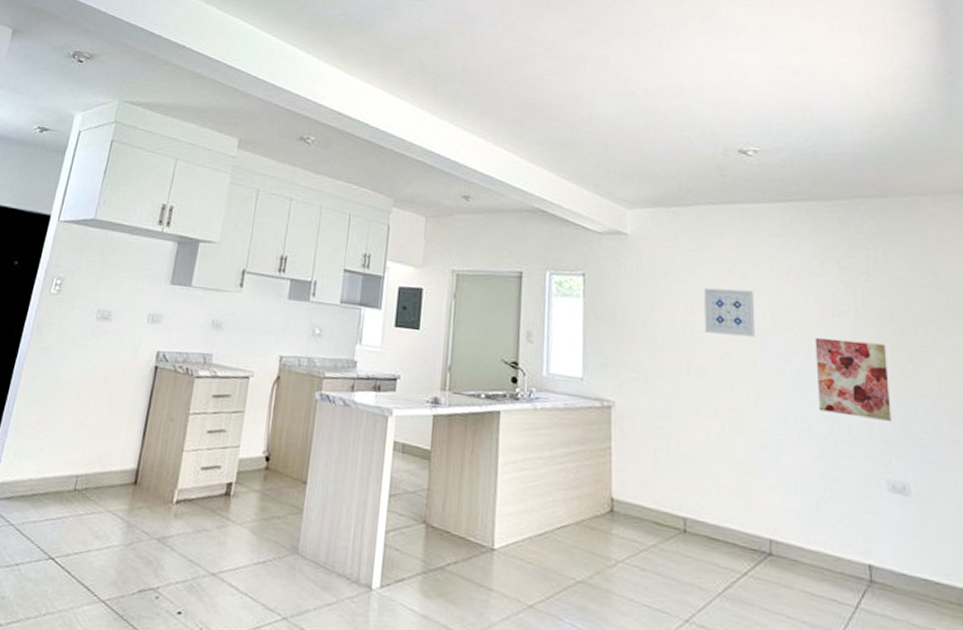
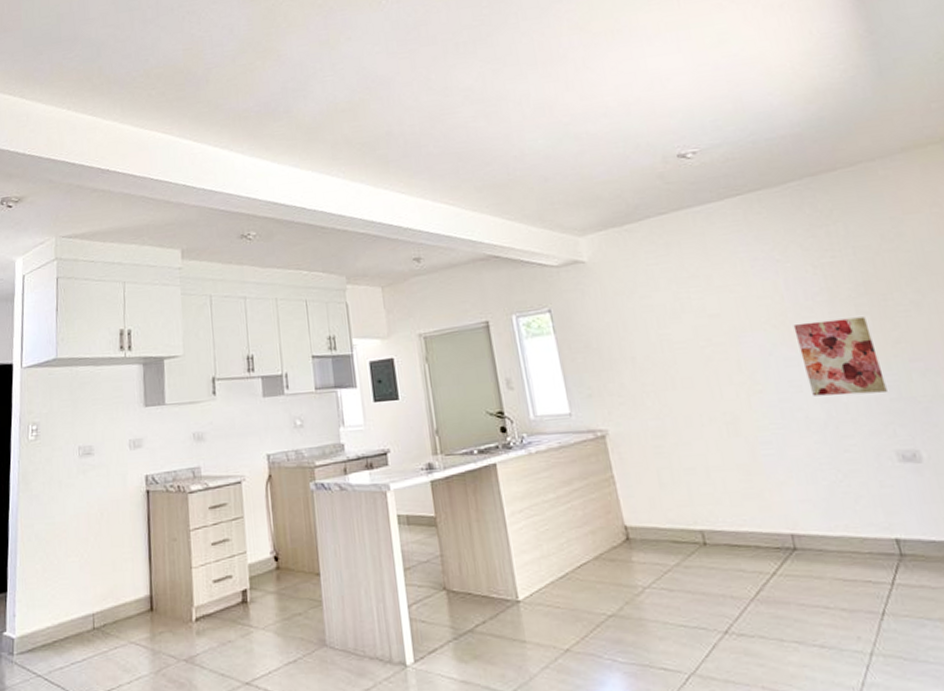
wall art: present [703,287,755,338] -> none [672,291,733,342]

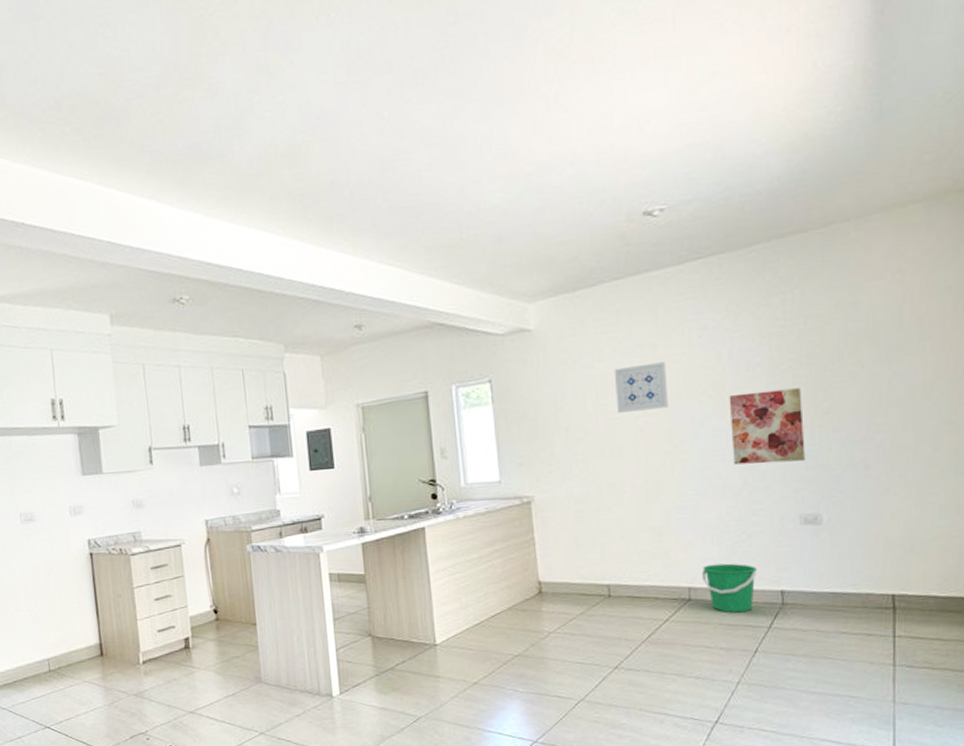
wall art: none [672,291,733,342] -> present [614,362,668,413]
bucket: none [802,506,869,566] -> present [702,563,757,613]

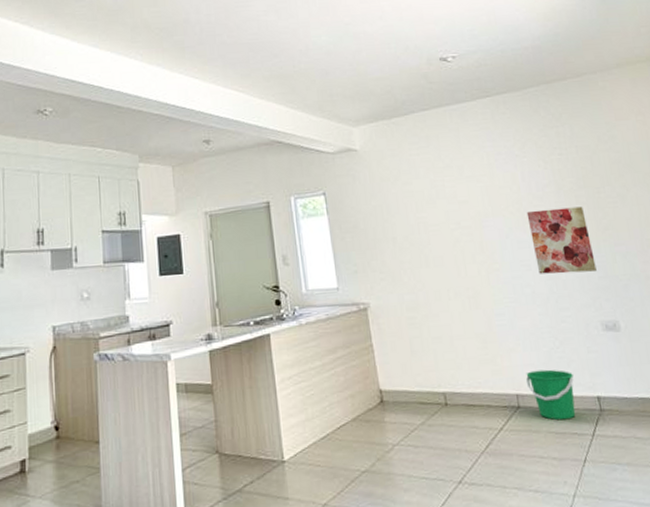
wall art: present [614,362,668,413] -> none [429,181,478,225]

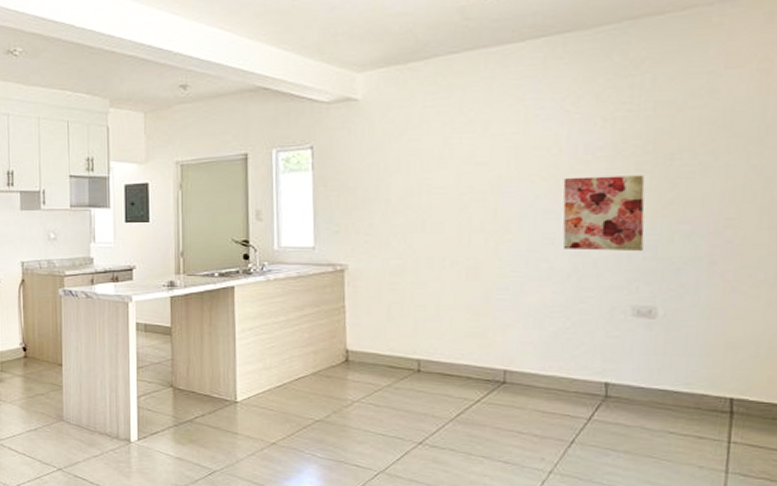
bucket: present [526,369,576,421] -> none [520,349,580,401]

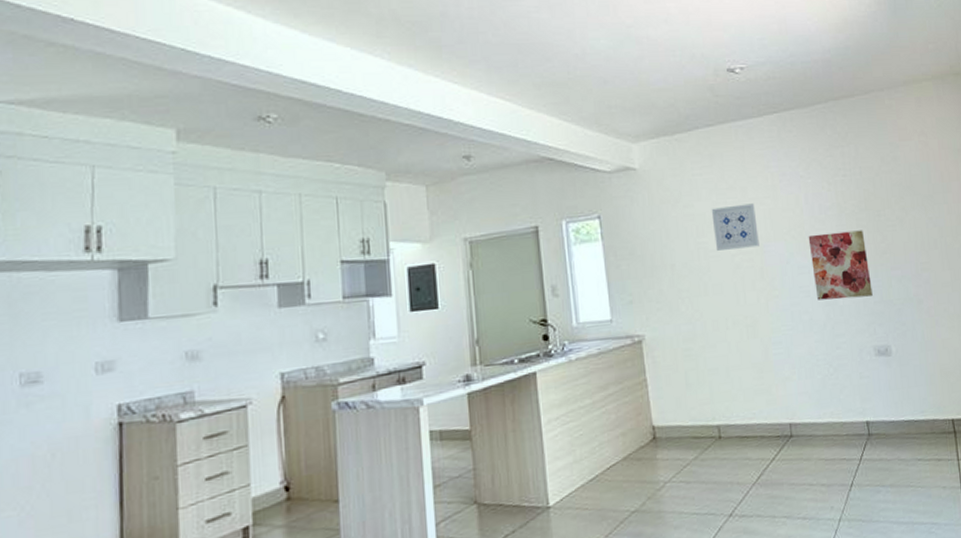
wall art: none [441,139,498,188] -> present [711,203,759,251]

